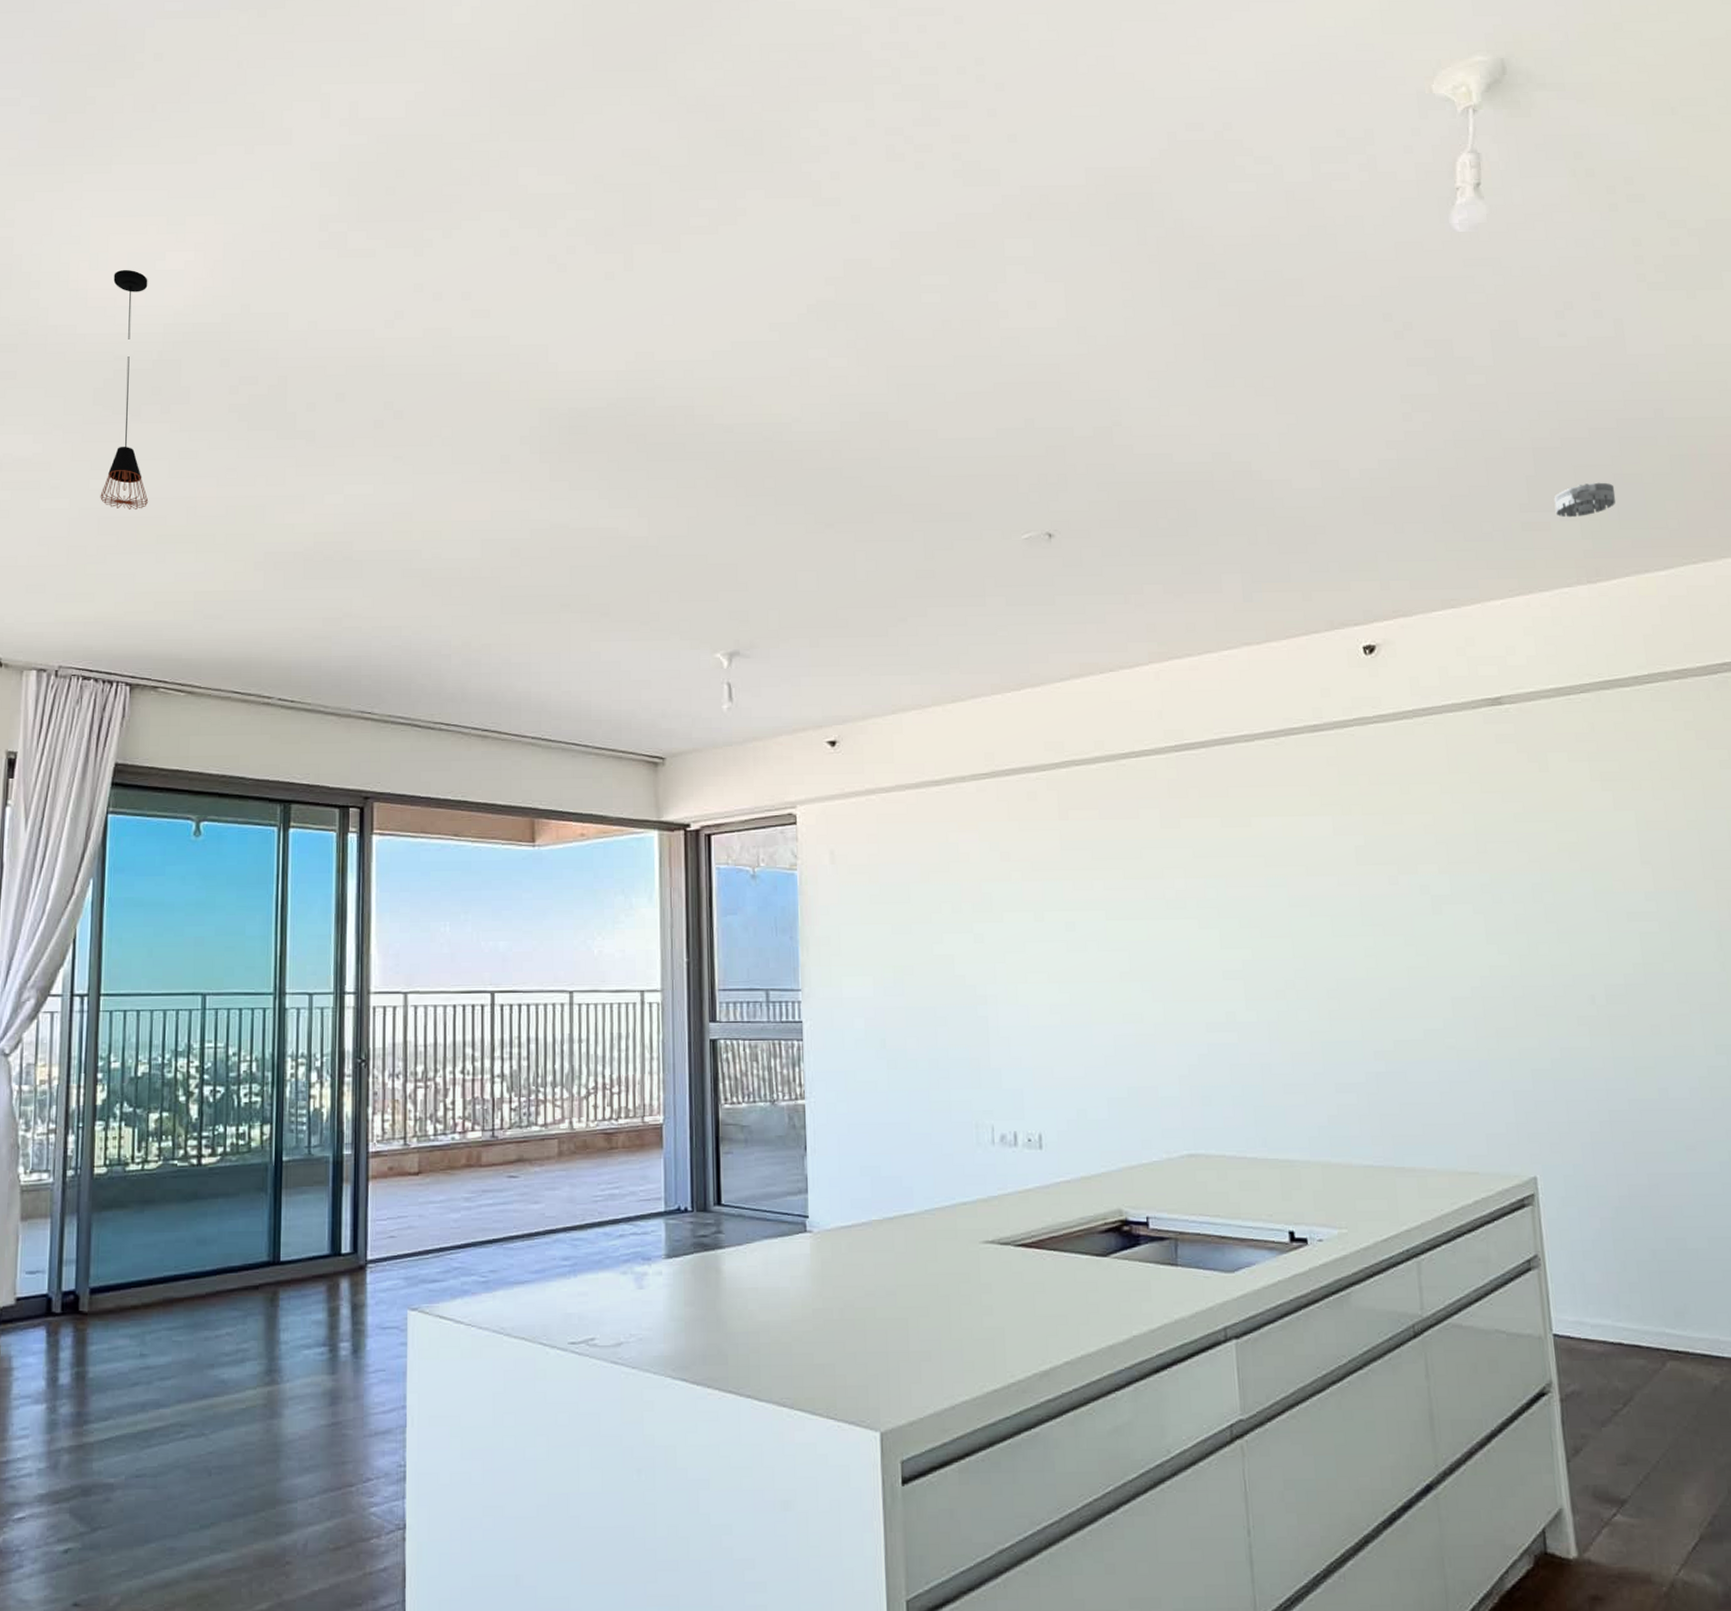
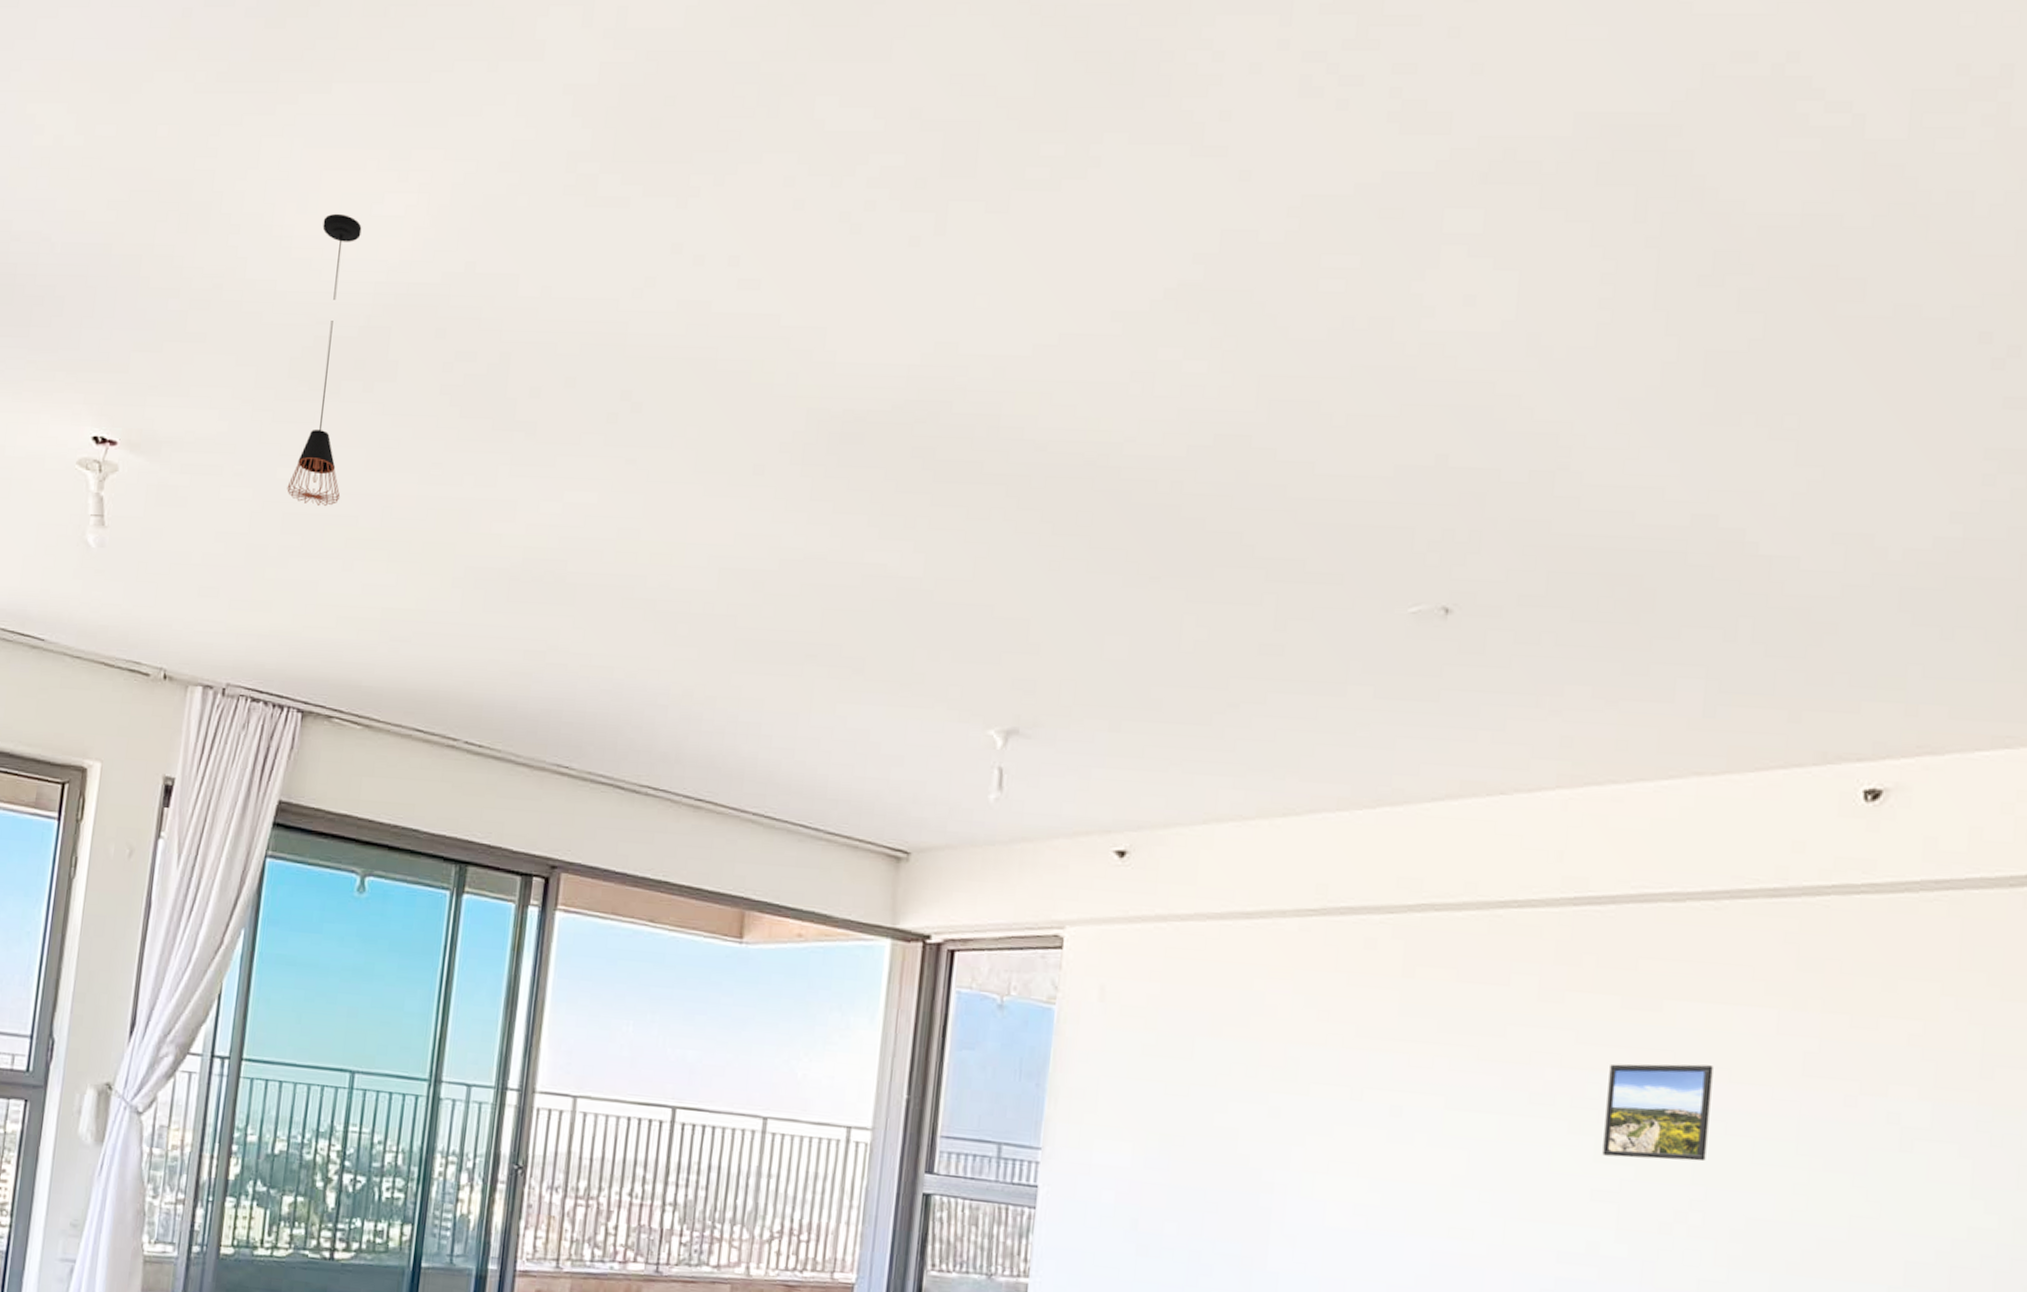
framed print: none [1221,864,1300,943] -> present [1602,1064,1713,1162]

